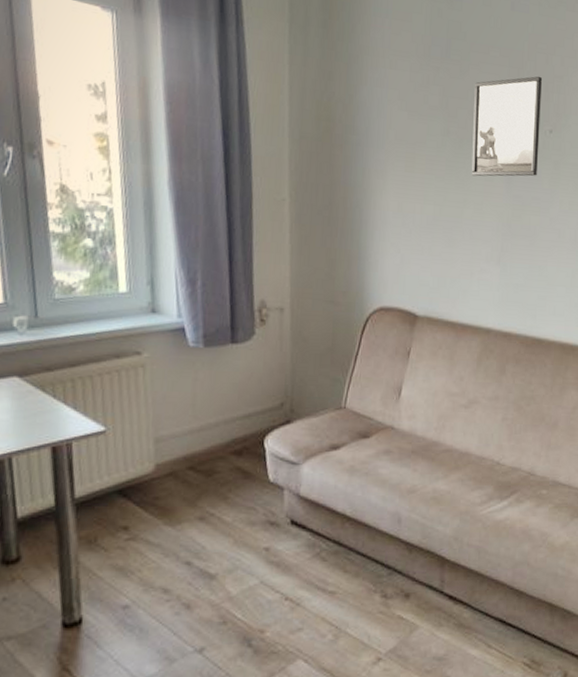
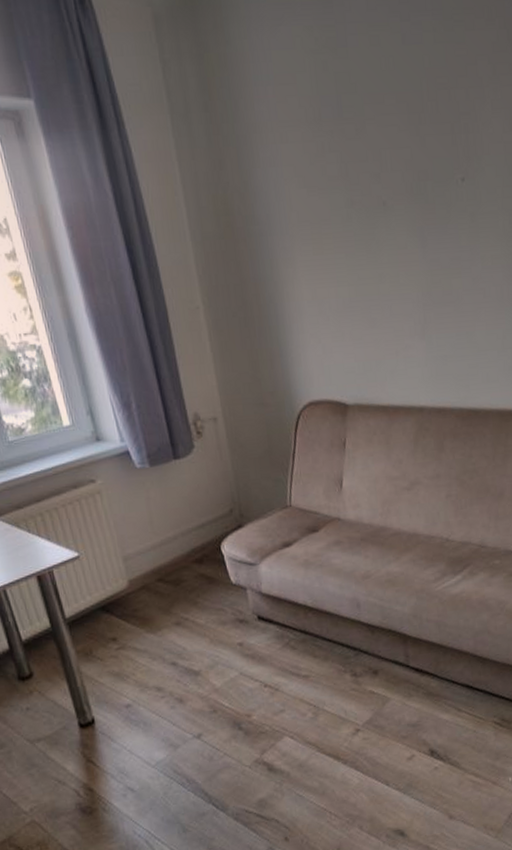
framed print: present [471,76,542,177] -> none [374,117,453,247]

